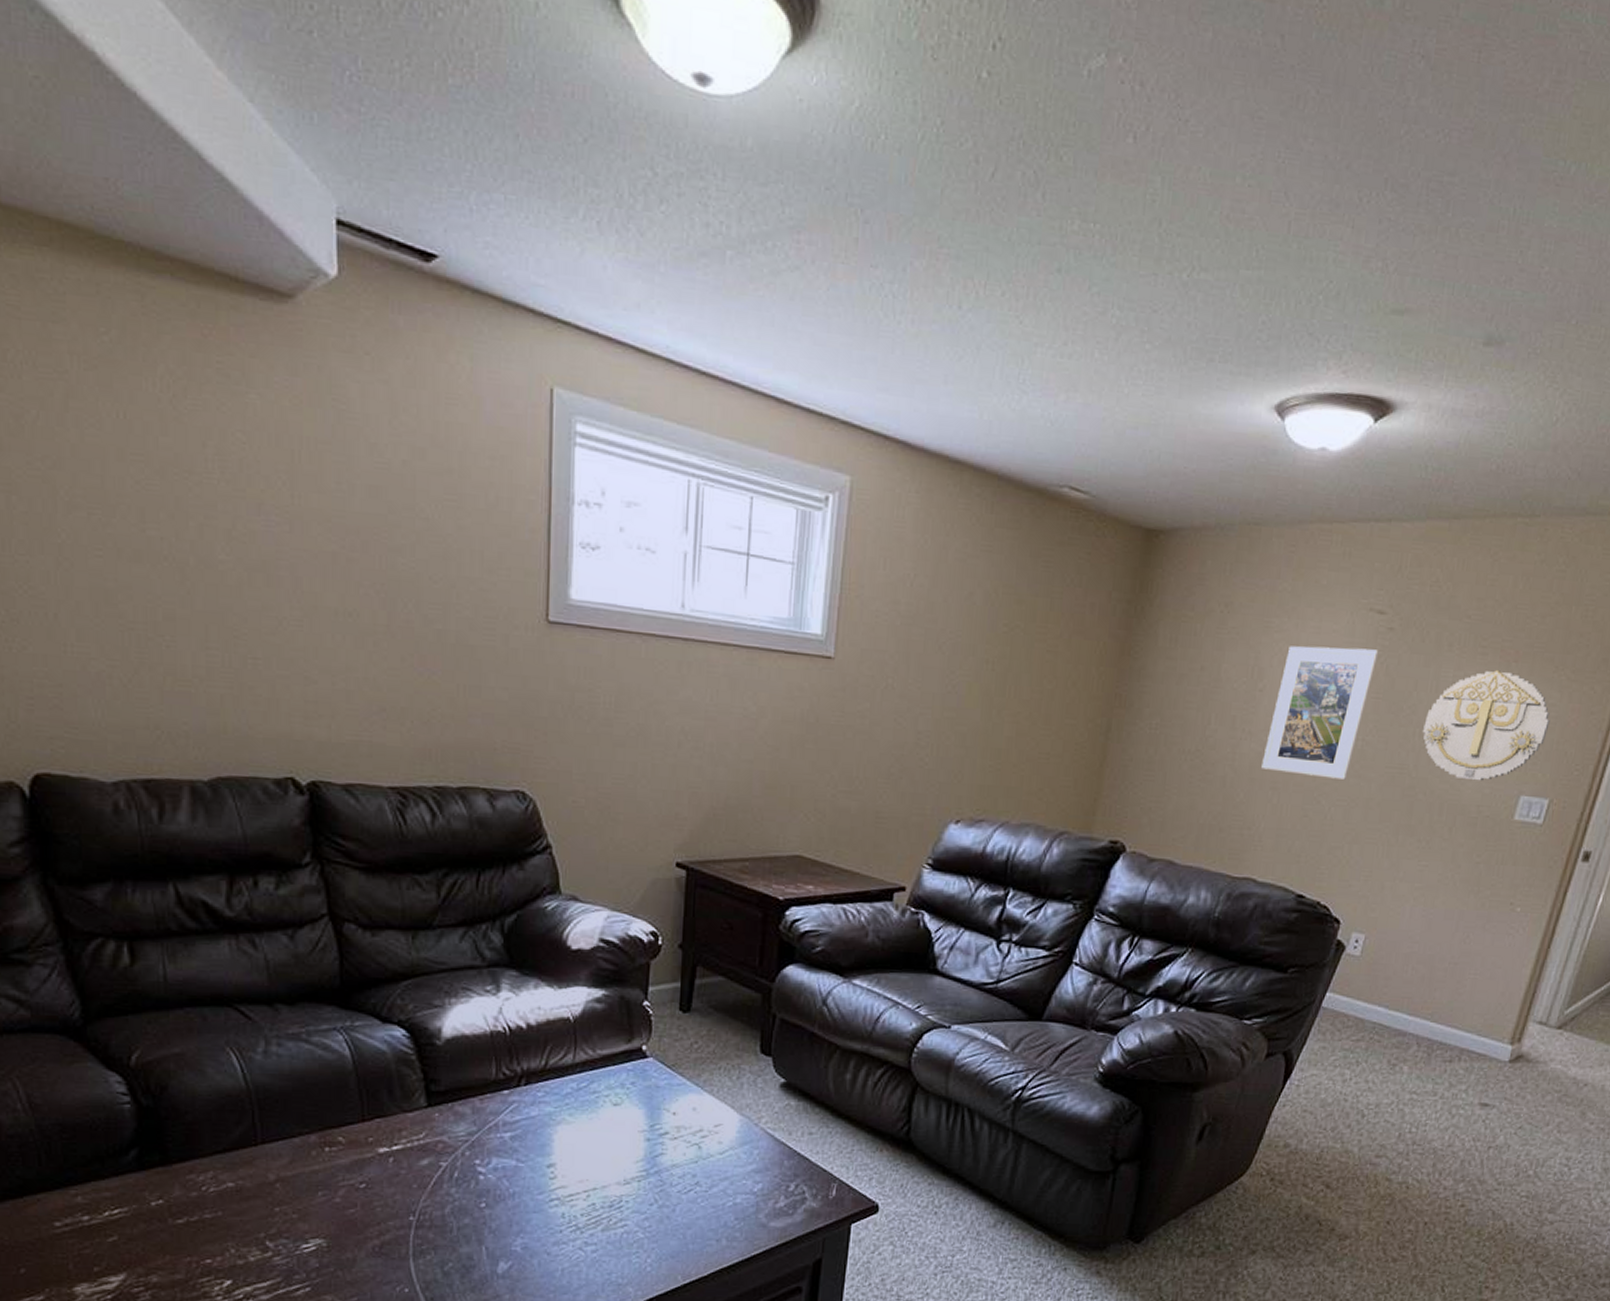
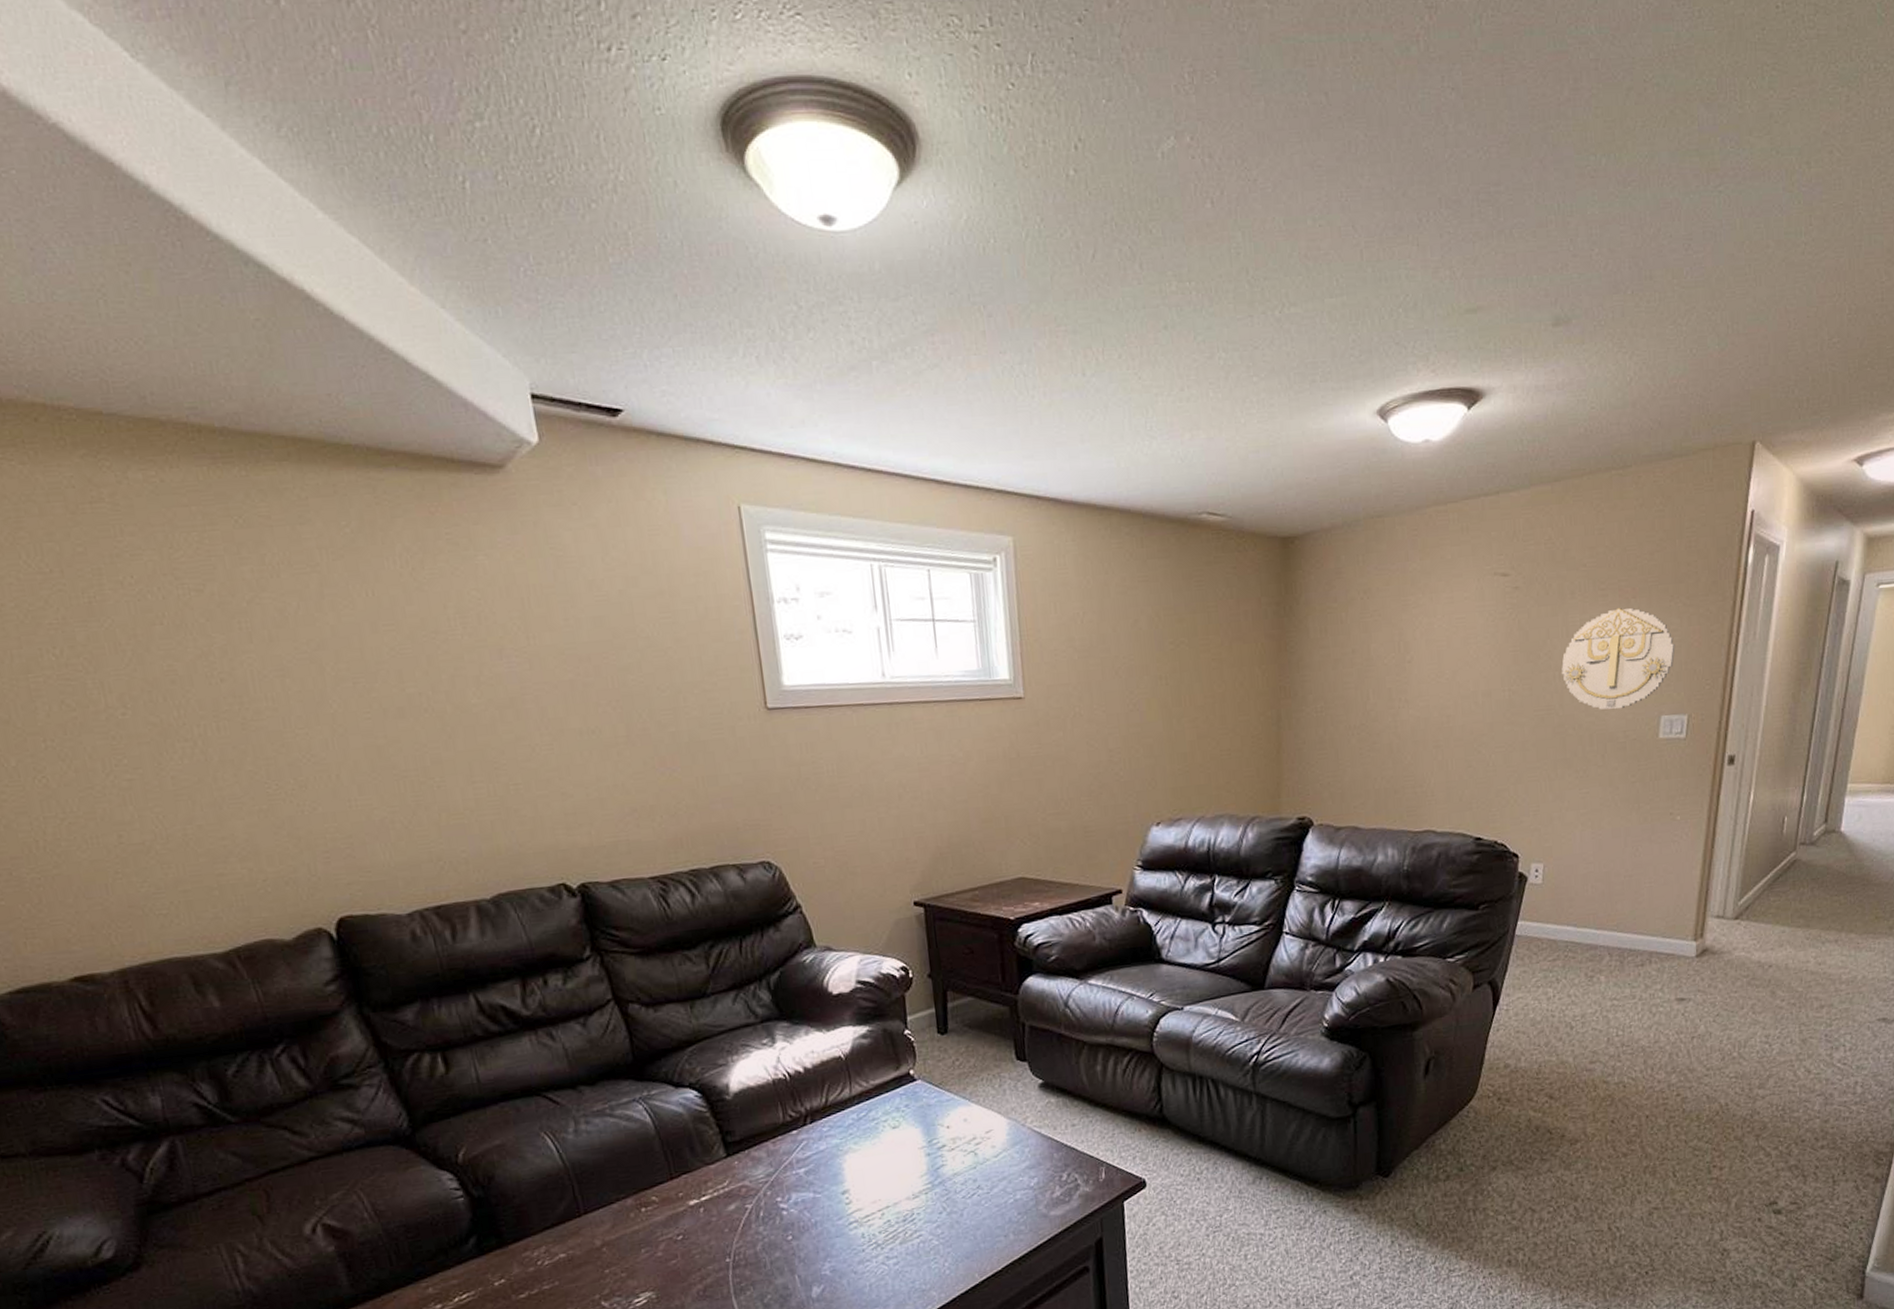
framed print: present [1261,646,1379,780] -> none [1422,608,1509,731]

